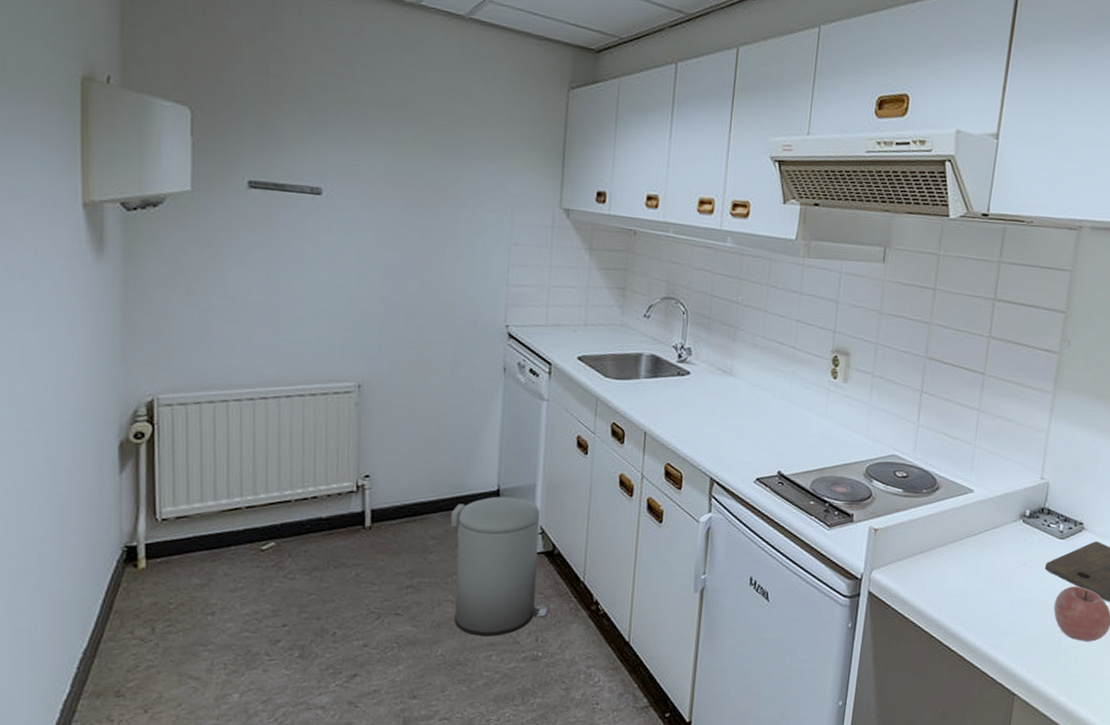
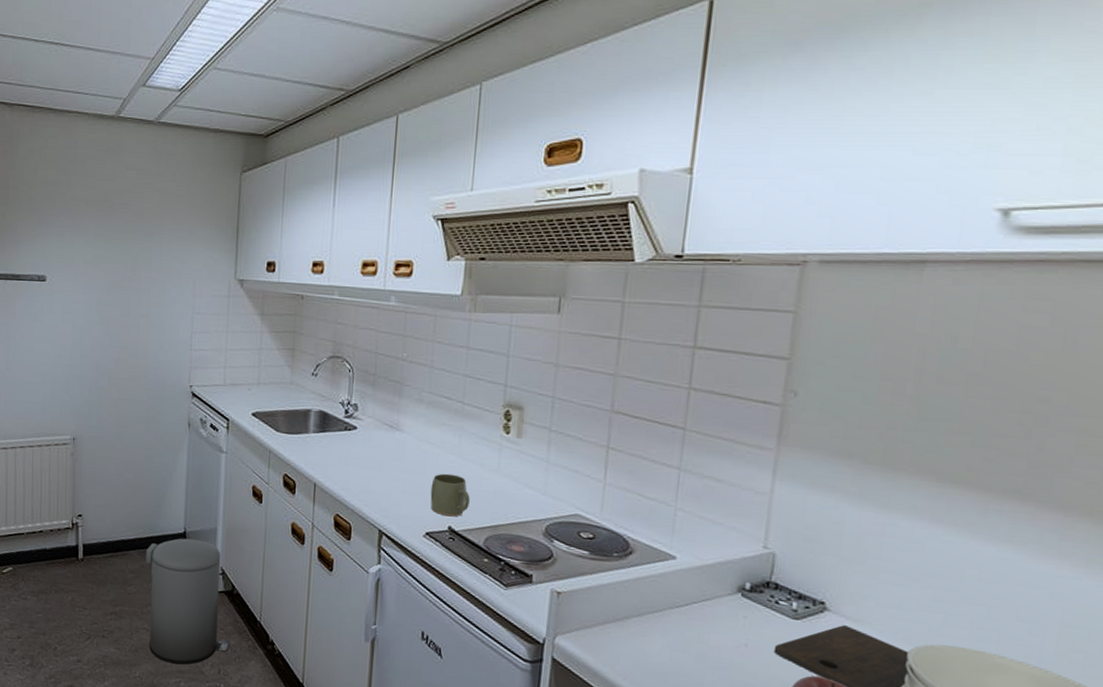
mug: none [761,418,799,462] -> present [430,473,470,517]

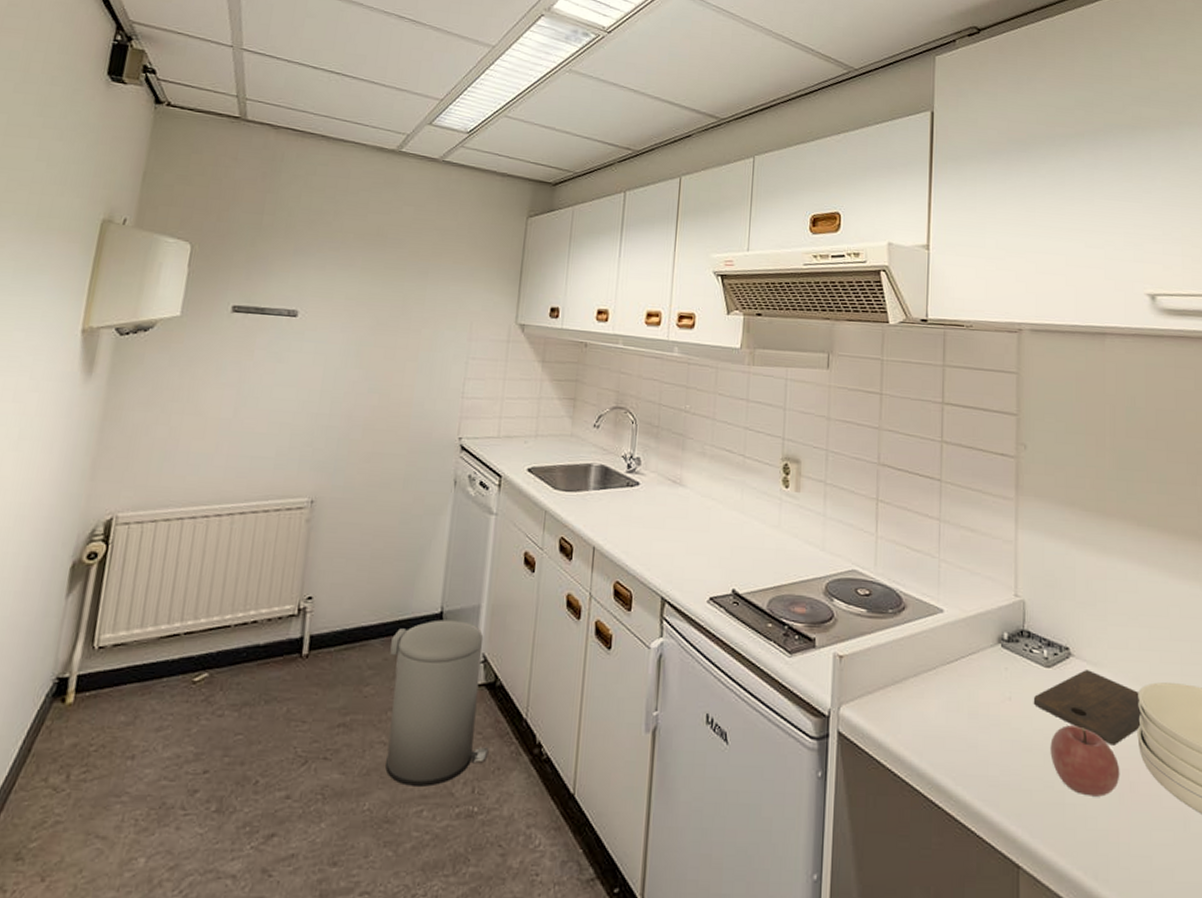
mug: present [430,473,470,517] -> none [713,531,753,579]

